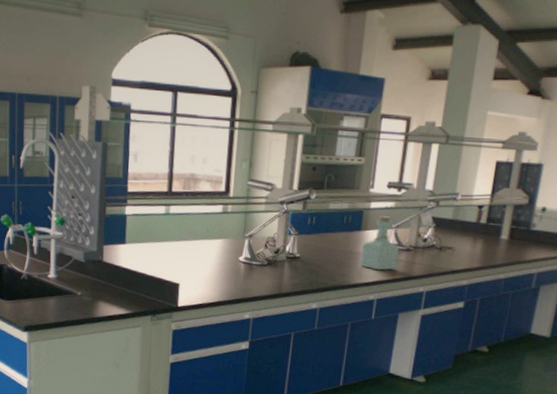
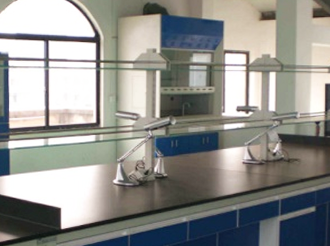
bottle: present [360,216,399,271] -> none [221,136,253,184]

